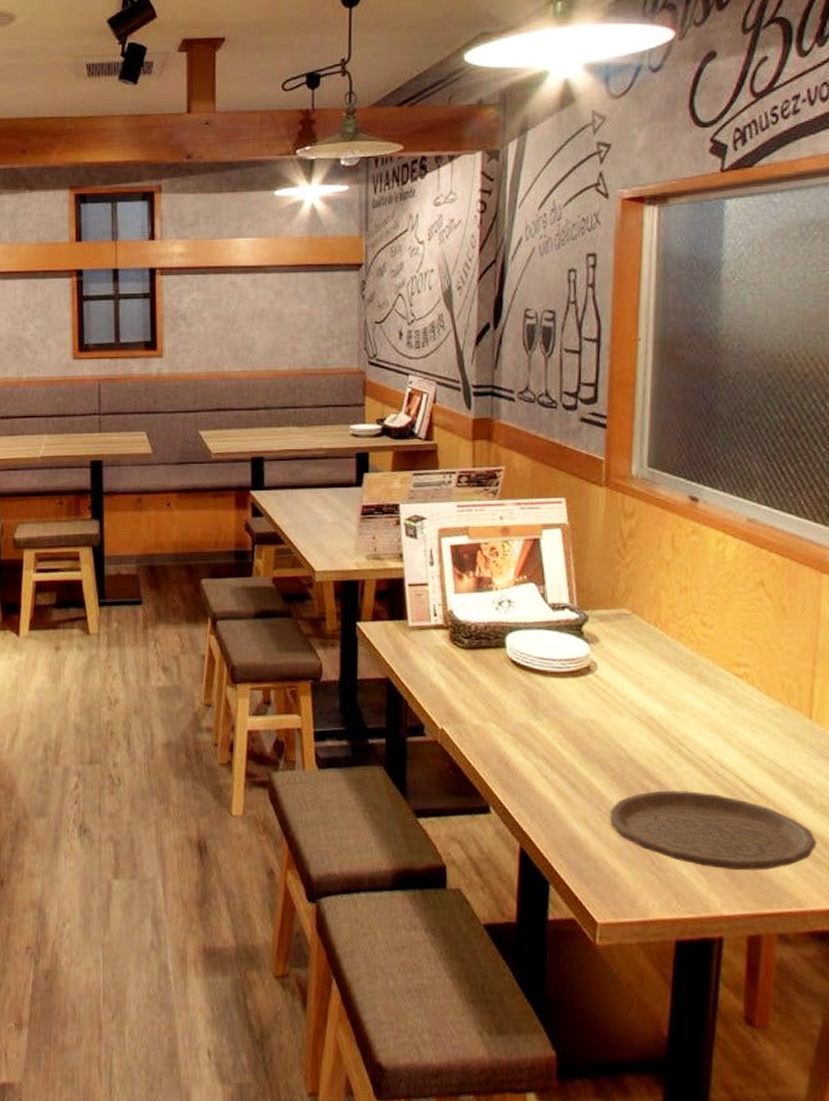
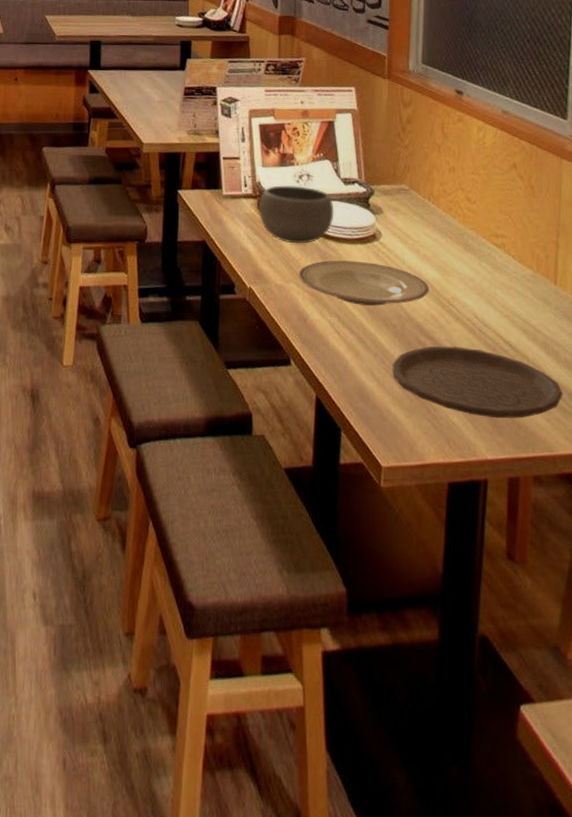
bowl: none [450,613,540,679] -> present [258,185,334,244]
plate: none [498,696,655,747] -> present [298,260,429,306]

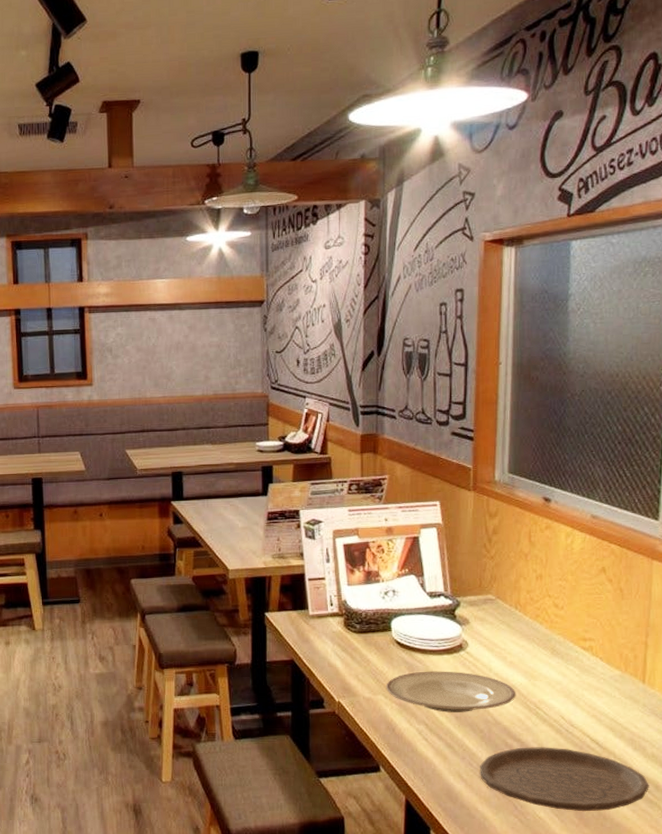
bowl: present [258,185,334,244] -> none [344,602,420,658]

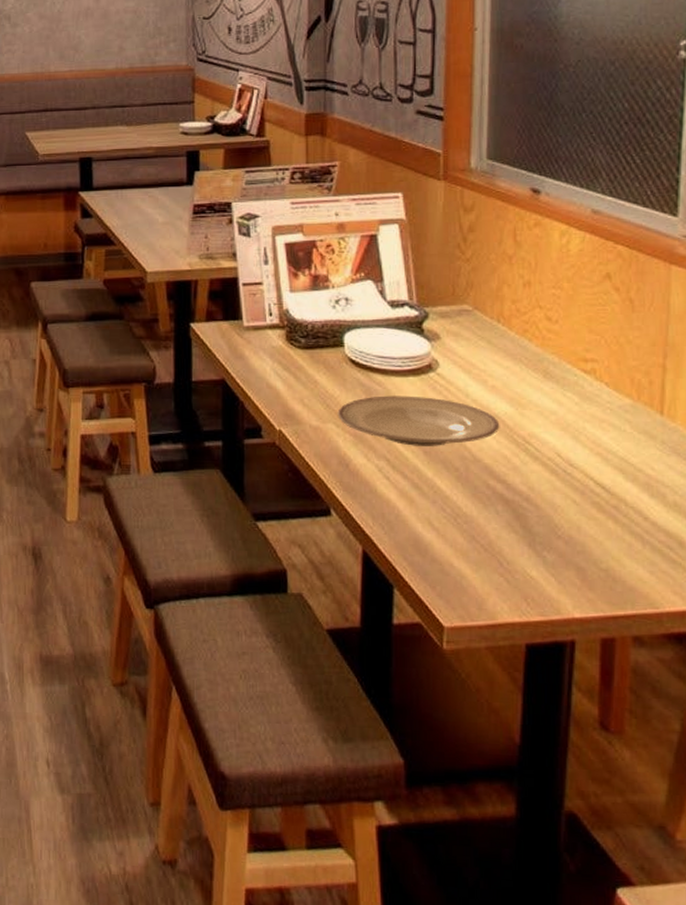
plate: present [480,747,649,812] -> none [455,490,671,572]

